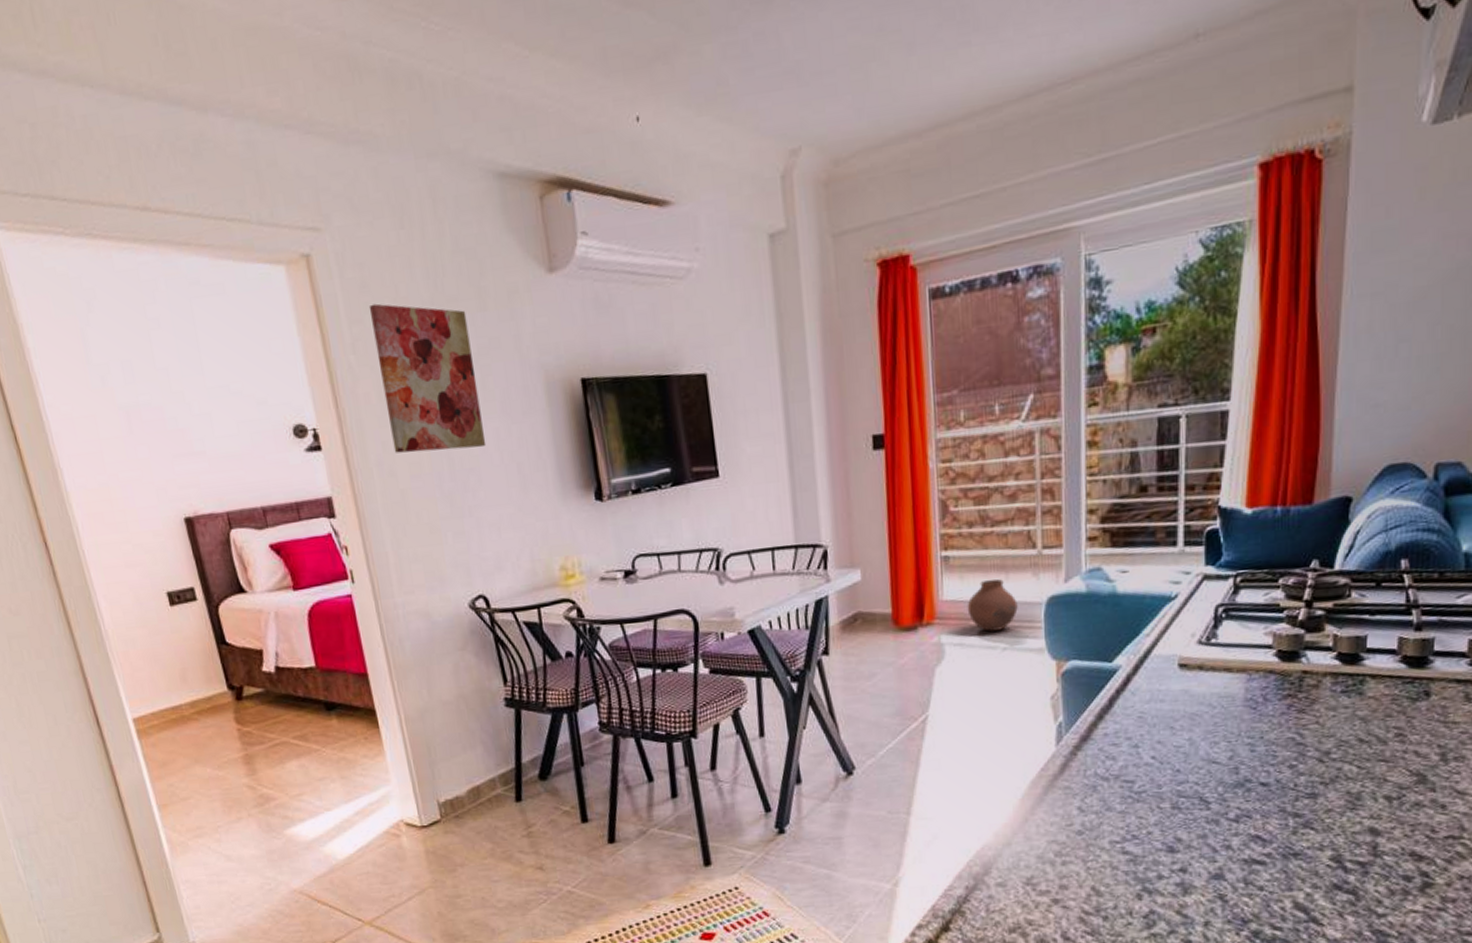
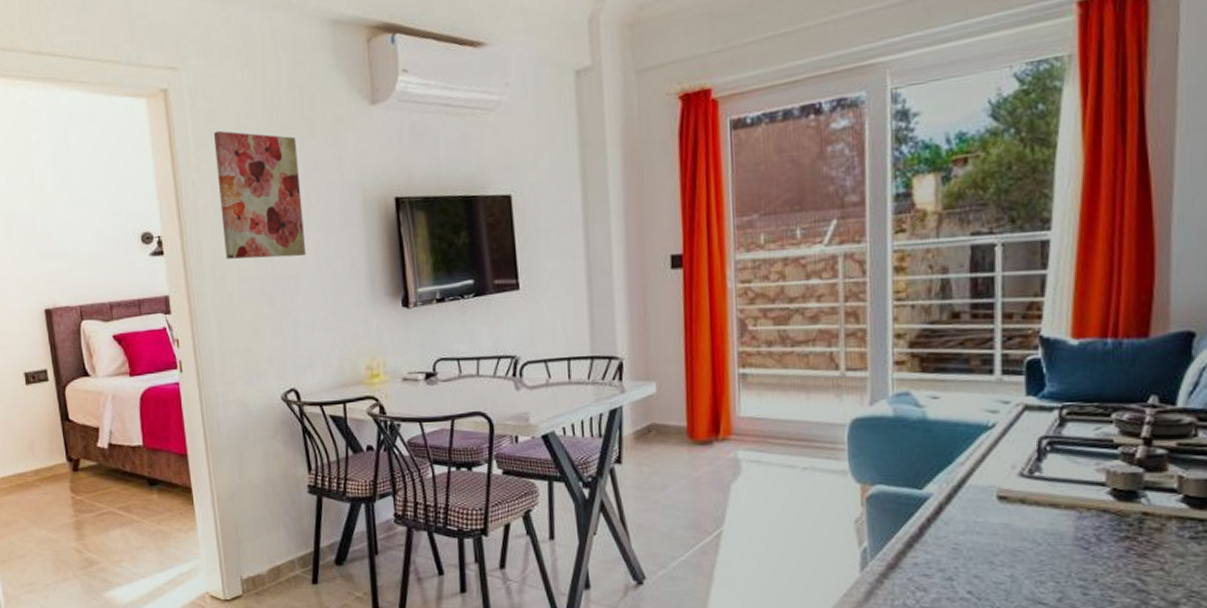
vase: present [967,579,1018,632] -> none [765,399,819,450]

